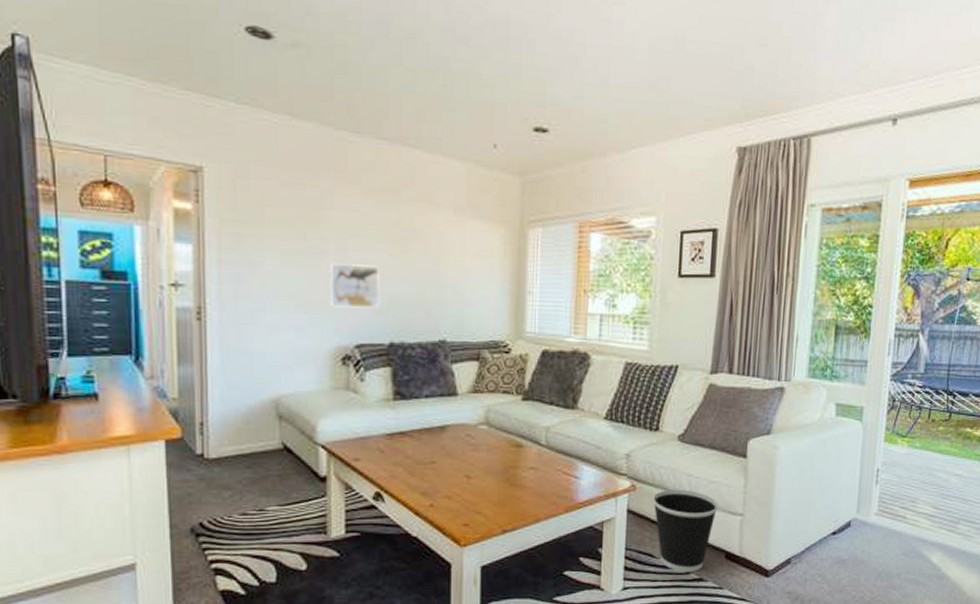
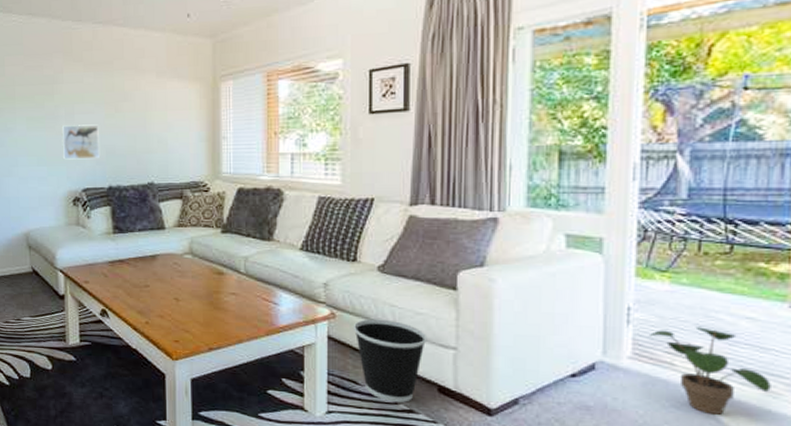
potted plant: none [890,484,967,558] -> present [648,327,771,415]

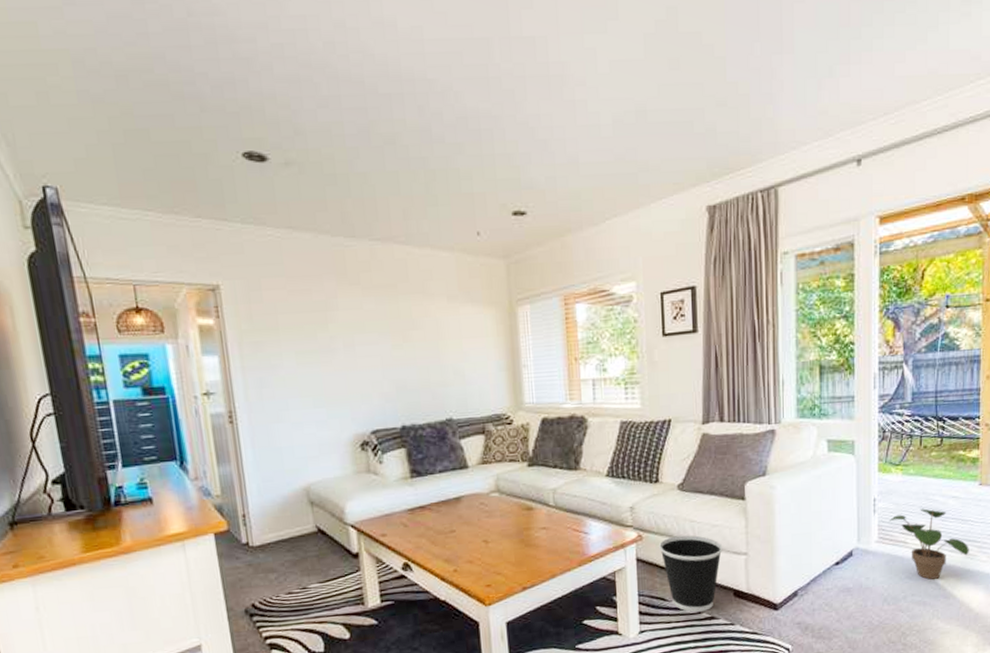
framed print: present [61,124,100,160] -> none [340,356,389,399]

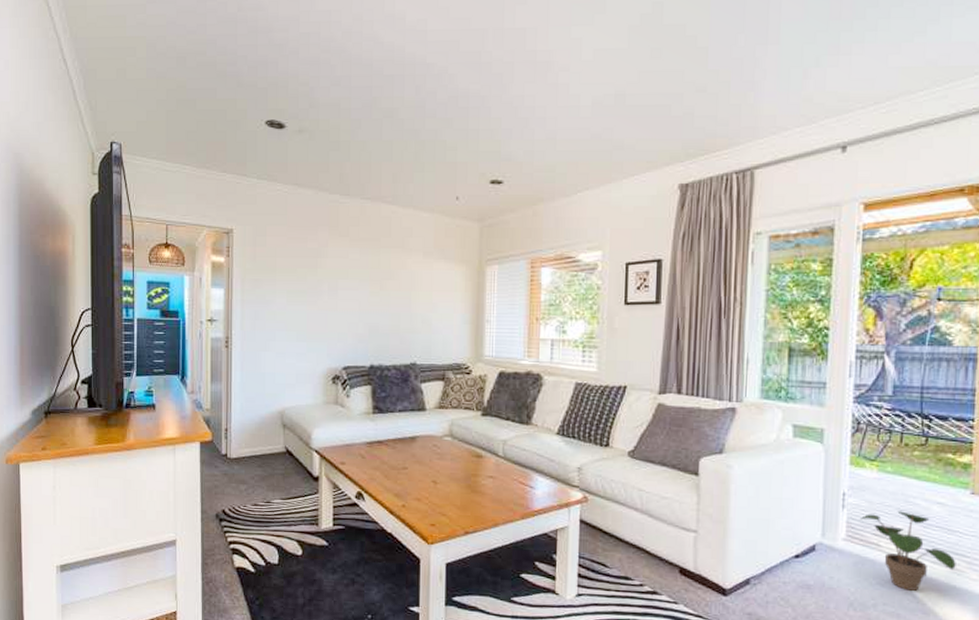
wastebasket: present [659,535,723,612] -> none [605,502,671,584]

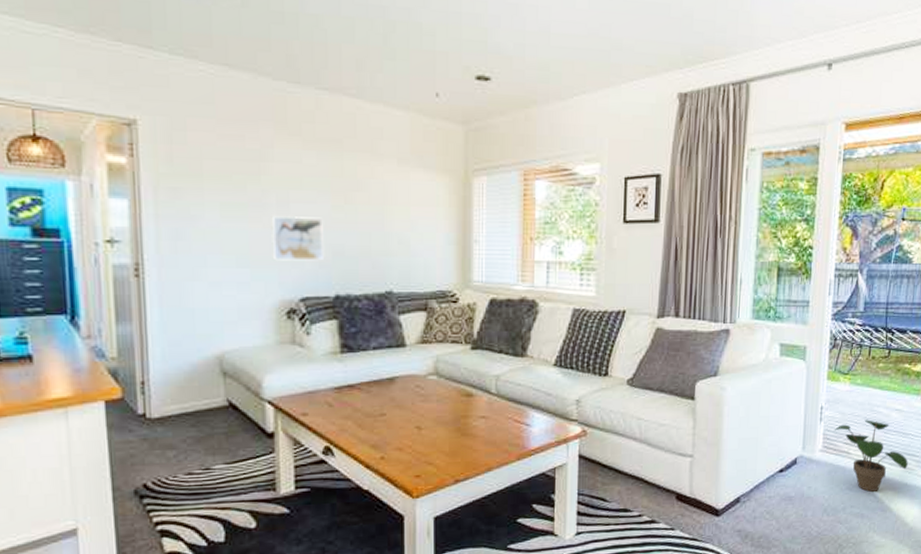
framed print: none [323,299,363,337] -> present [271,215,323,261]

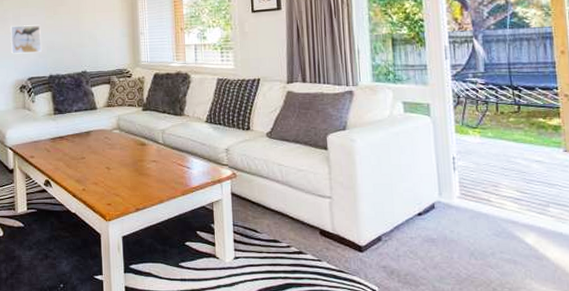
potted plant: present [834,419,908,492] -> none [470,170,560,239]

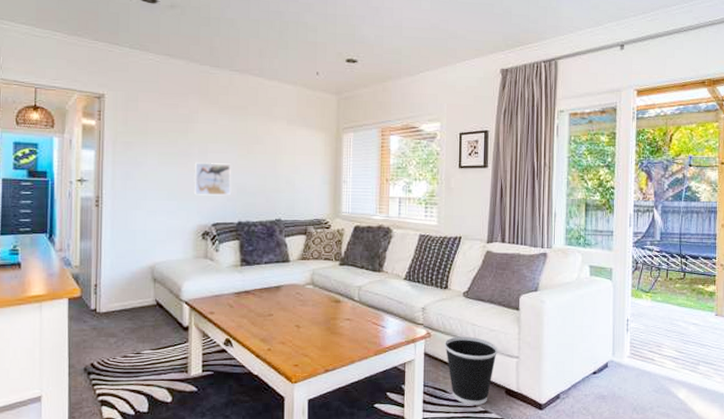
wastebasket: none [251,176,309,245] -> present [445,336,498,405]

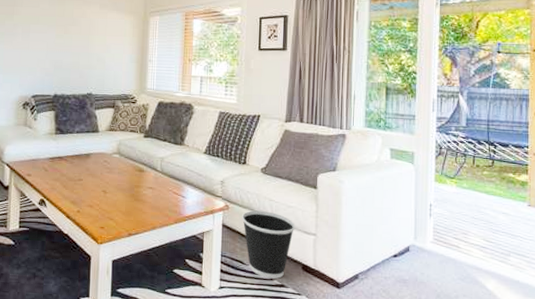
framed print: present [193,162,231,196] -> none [17,40,50,71]

